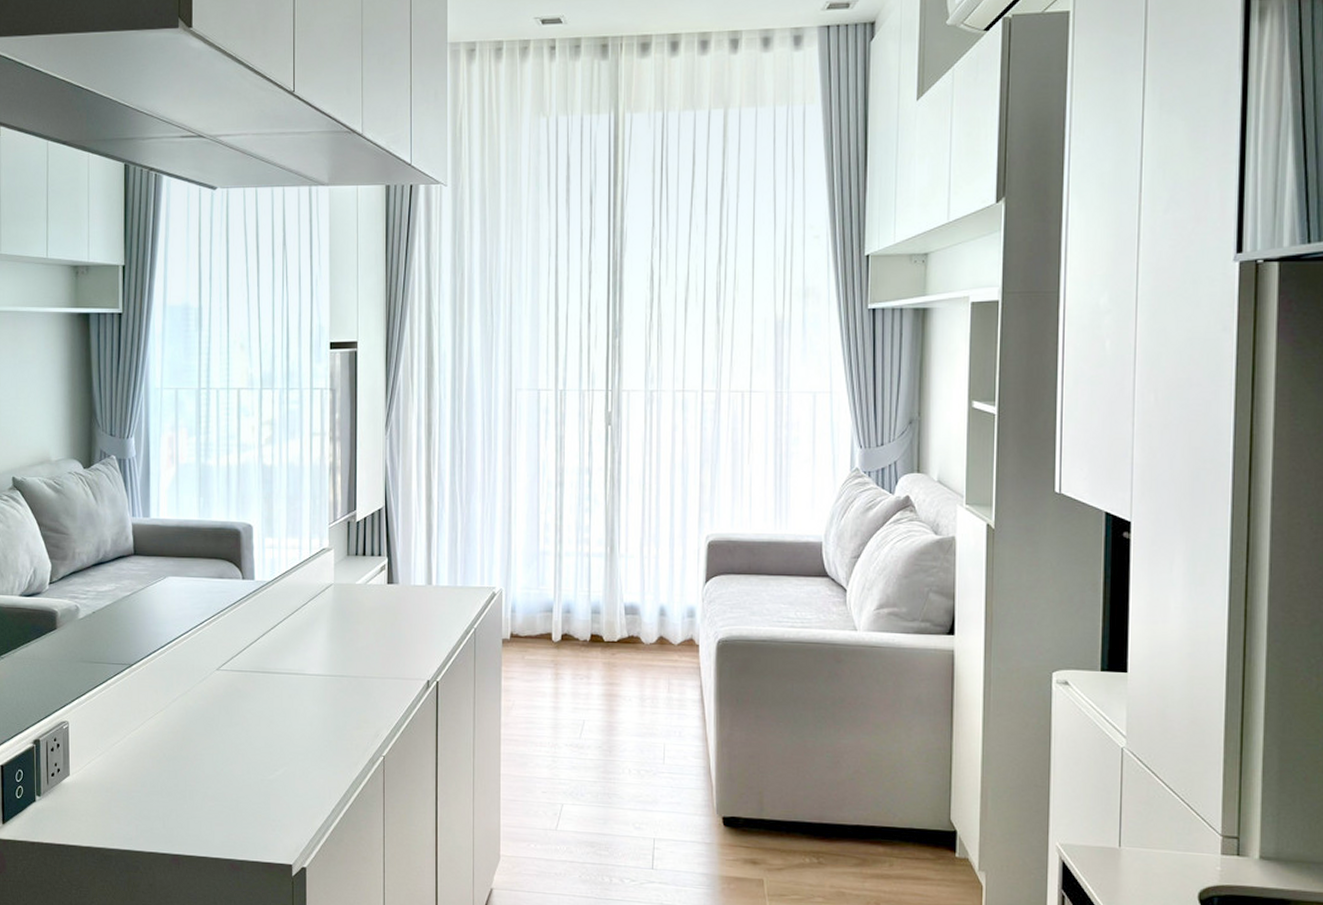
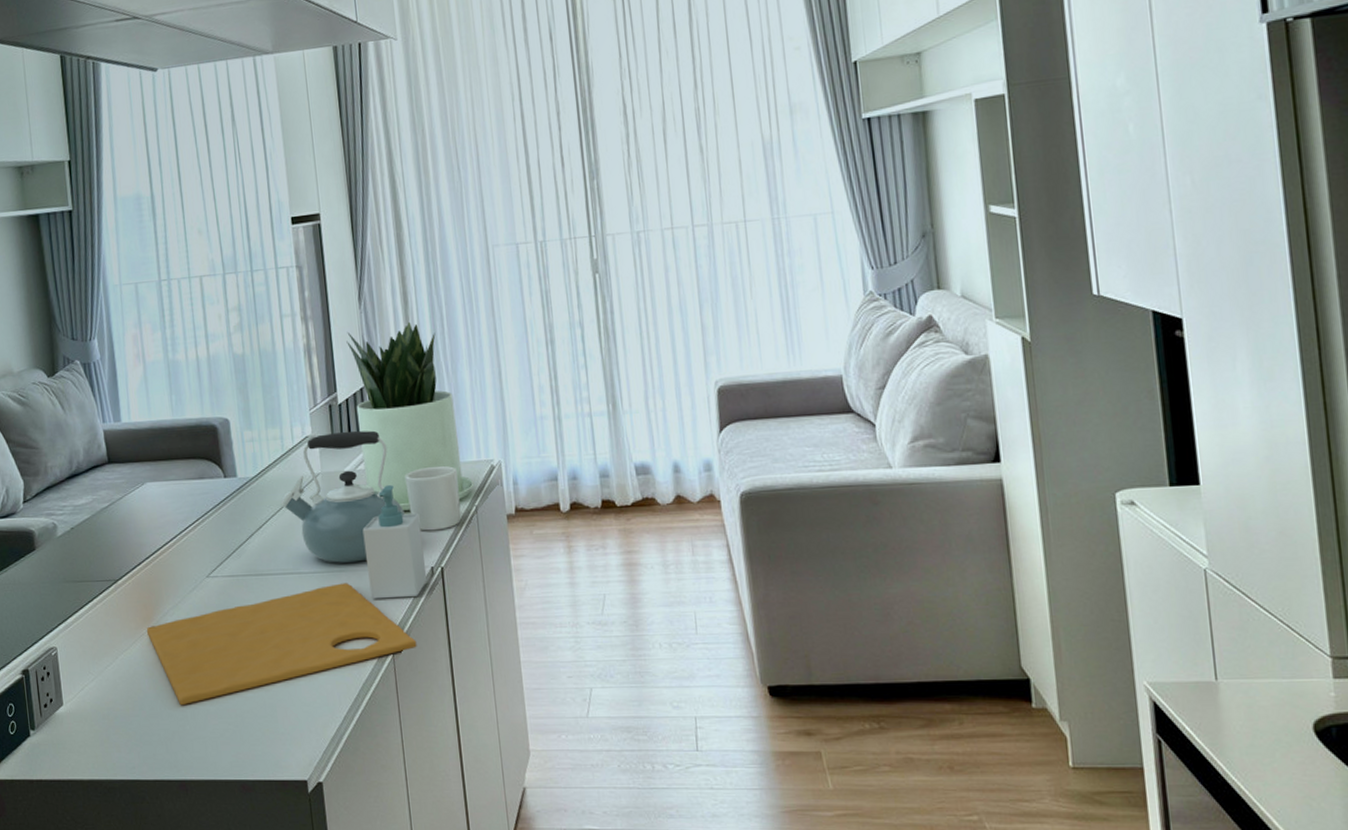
cutting board: none [156,687,407,786] -> present [147,583,417,706]
kettle: none [293,547,408,670] -> present [280,430,405,563]
soap bottle: none [367,601,423,707] -> present [362,485,428,599]
planter: none [370,451,475,626] -> present [346,321,475,511]
mug: none [411,587,462,647] -> present [404,465,461,531]

